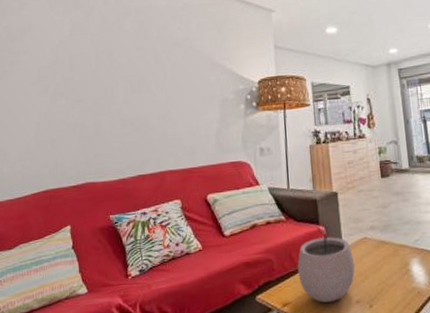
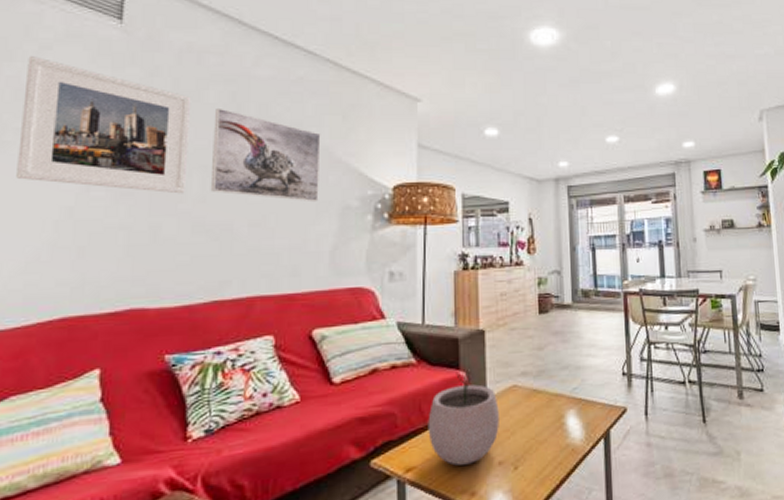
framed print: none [13,11,115,99] -> present [16,56,192,194]
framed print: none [130,33,205,98] -> present [210,107,321,202]

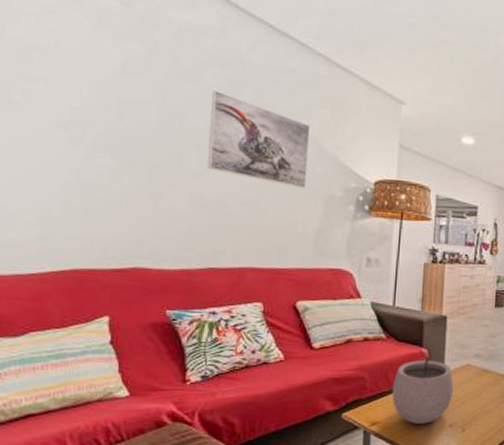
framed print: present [16,56,192,194] -> none [26,19,190,169]

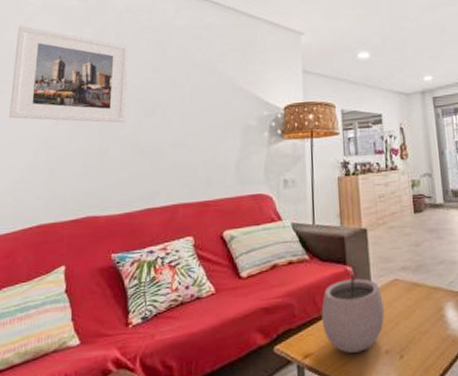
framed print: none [26,19,190,169] -> present [9,26,129,123]
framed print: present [207,89,311,189] -> none [143,53,226,124]

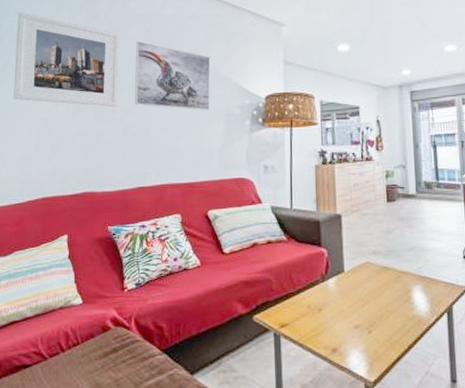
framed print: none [143,53,226,124] -> present [134,41,211,111]
plant pot: present [321,267,385,353] -> none [297,248,355,326]

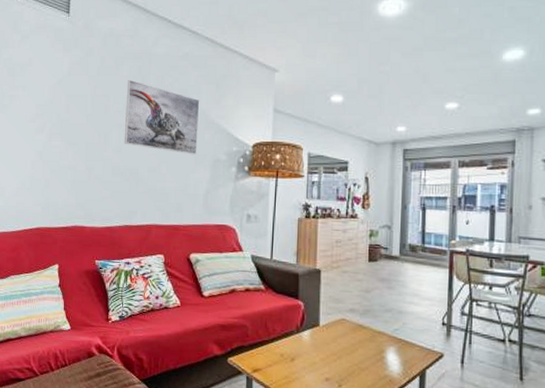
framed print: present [14,12,120,107] -> none [11,44,112,145]

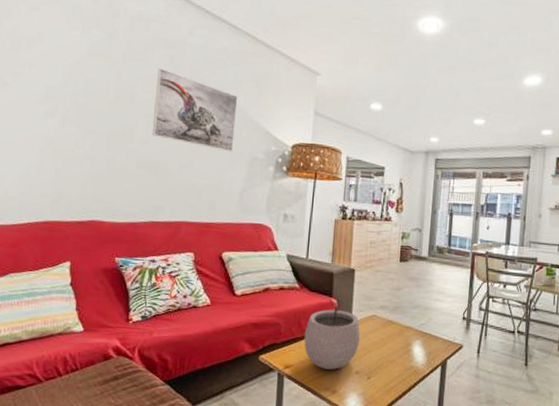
plant pot: none [271,301,329,376] -> present [304,299,360,370]

